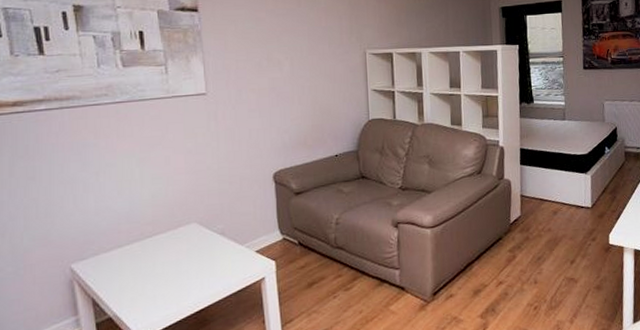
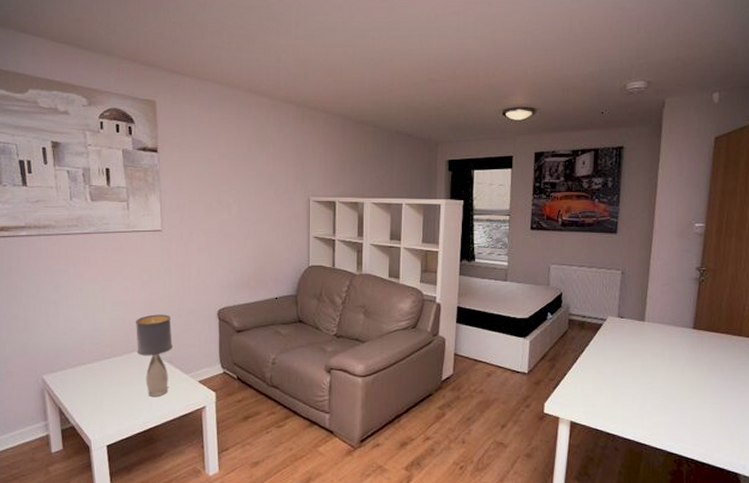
table lamp: none [179,183,224,275] -> present [135,314,173,397]

